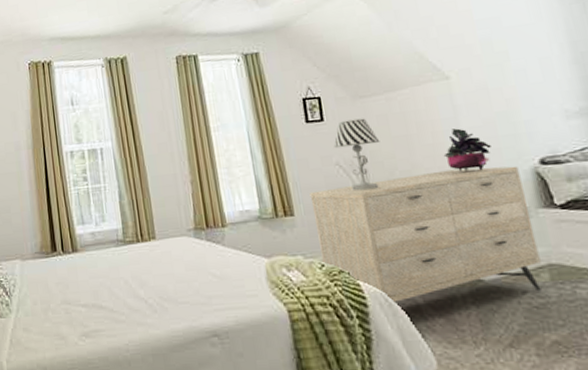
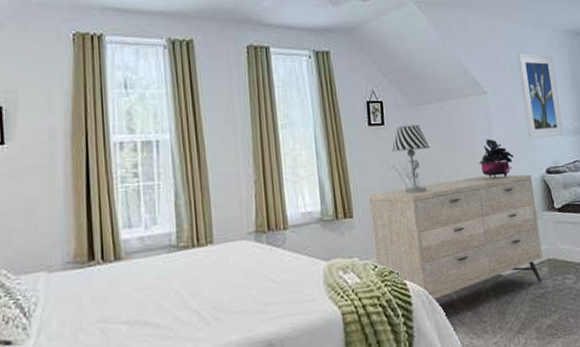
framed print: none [488,26,564,126] -> present [517,53,564,139]

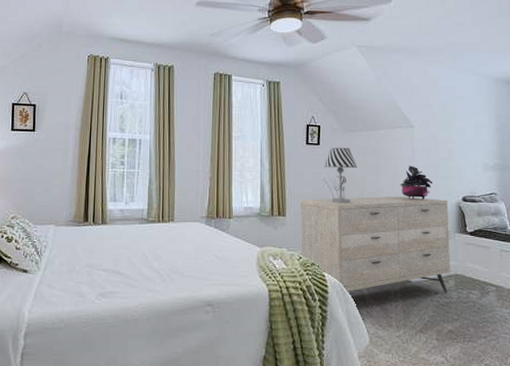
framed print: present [517,53,564,139] -> none [445,95,483,171]

